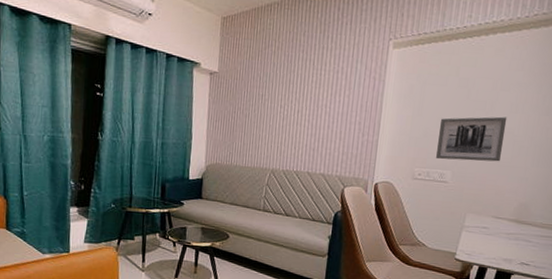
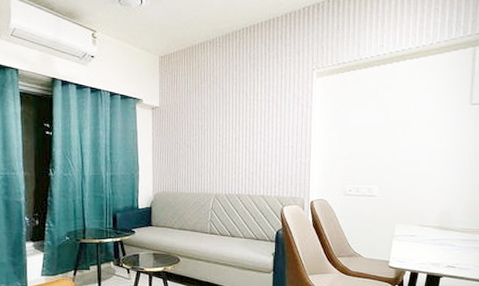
wall art: present [436,116,508,162] -> none [363,134,423,176]

